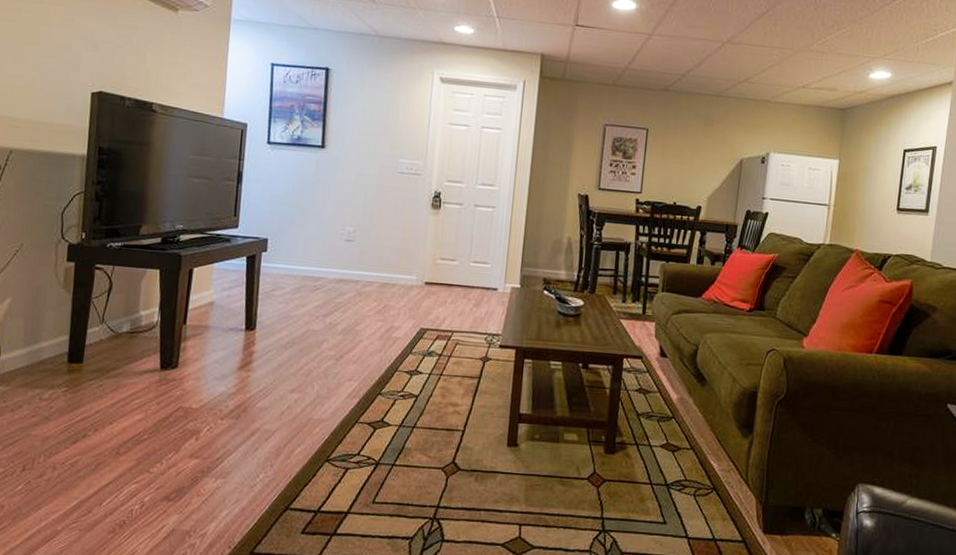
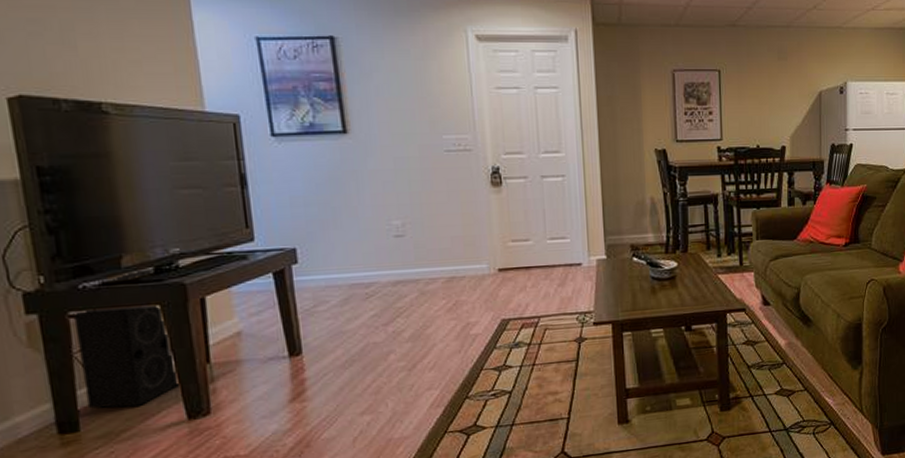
speaker: none [92,237,163,352] -> present [73,269,182,409]

